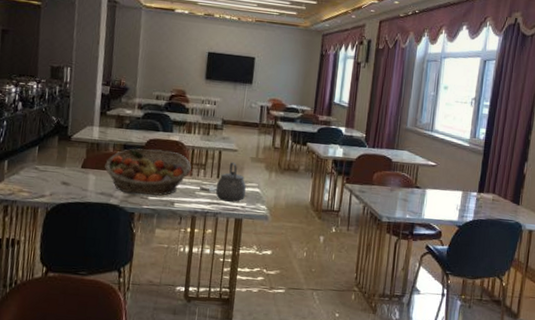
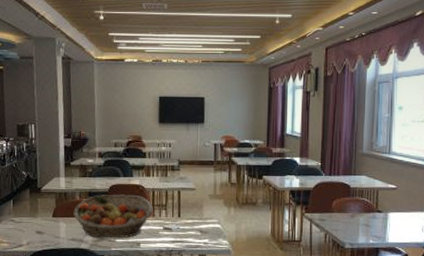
tea kettle: present [216,162,246,202] -> none [179,201,207,239]

